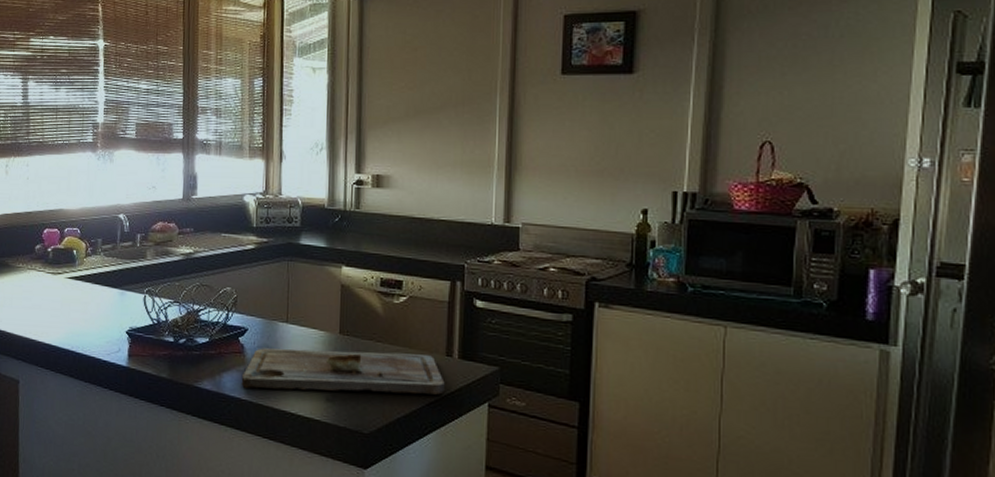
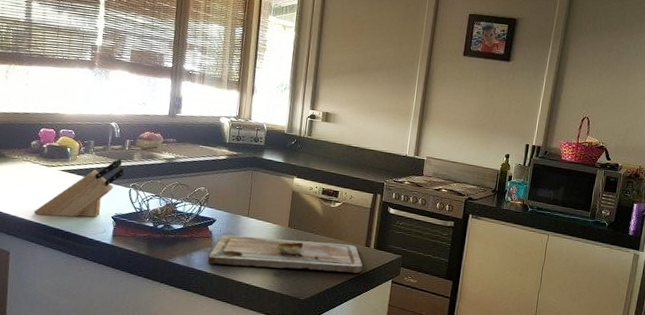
knife block: none [41,258,138,335] -> present [33,159,125,218]

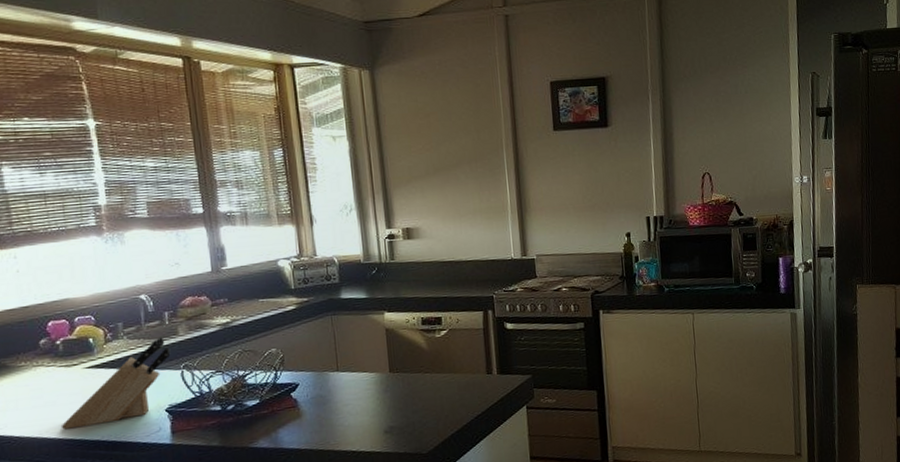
cutting board: present [207,235,363,273] -> none [298,376,489,438]

